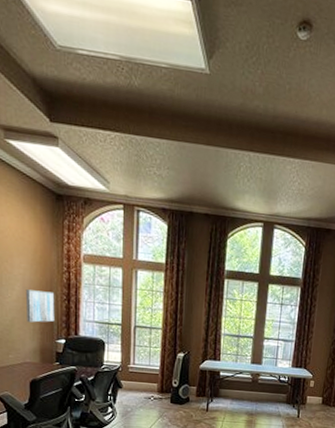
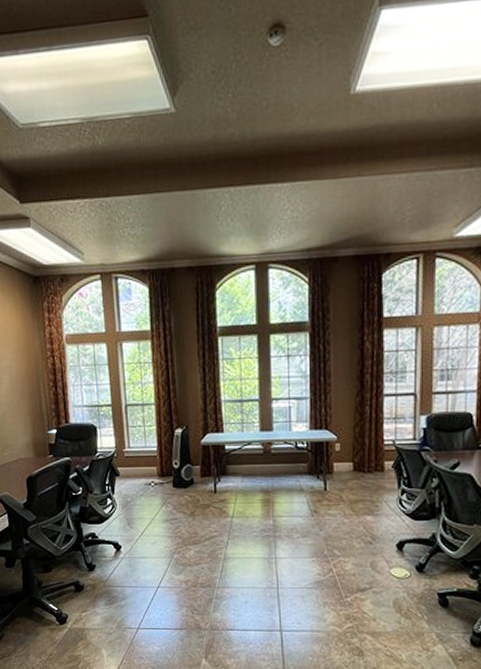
wall art: present [25,289,55,323] -> none [13,380,44,415]

